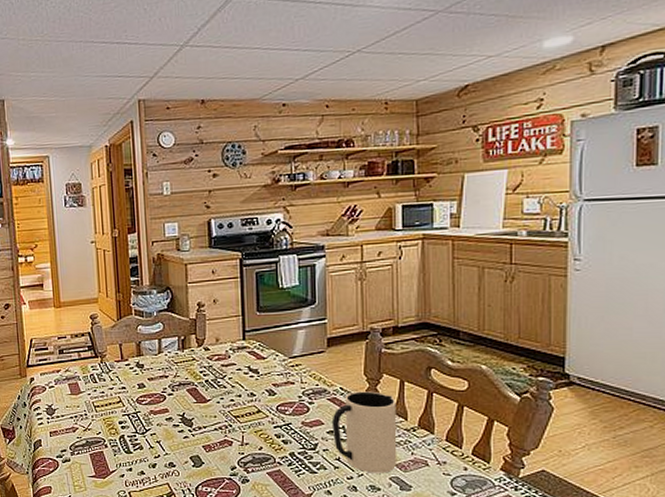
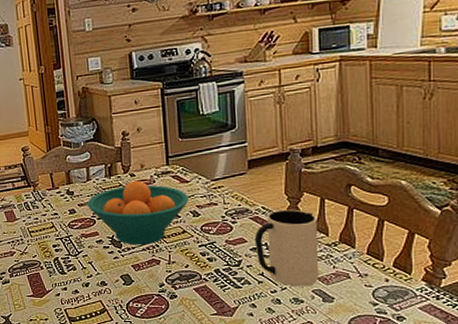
fruit bowl: none [158,355,265,425] -> present [87,180,189,246]

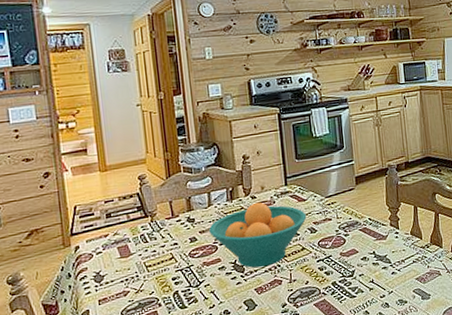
mug: present [254,209,319,287] -> none [364,218,417,289]

